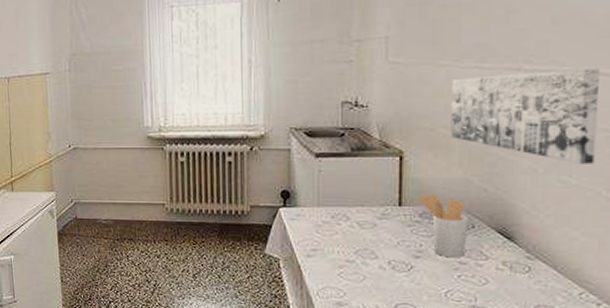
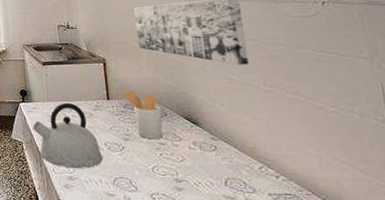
kettle: none [294,208,384,293] -> present [32,102,103,169]

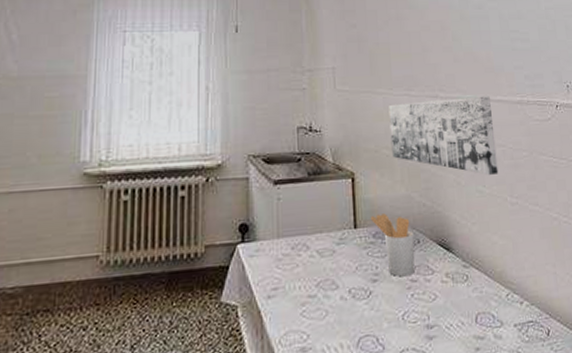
kettle: present [32,102,103,169] -> none [254,237,346,335]

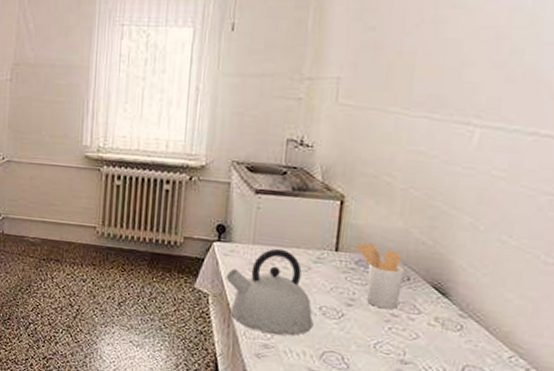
kettle: none [254,237,346,335] -> present [226,248,314,336]
wall art: present [388,96,499,175] -> none [393,126,549,227]

